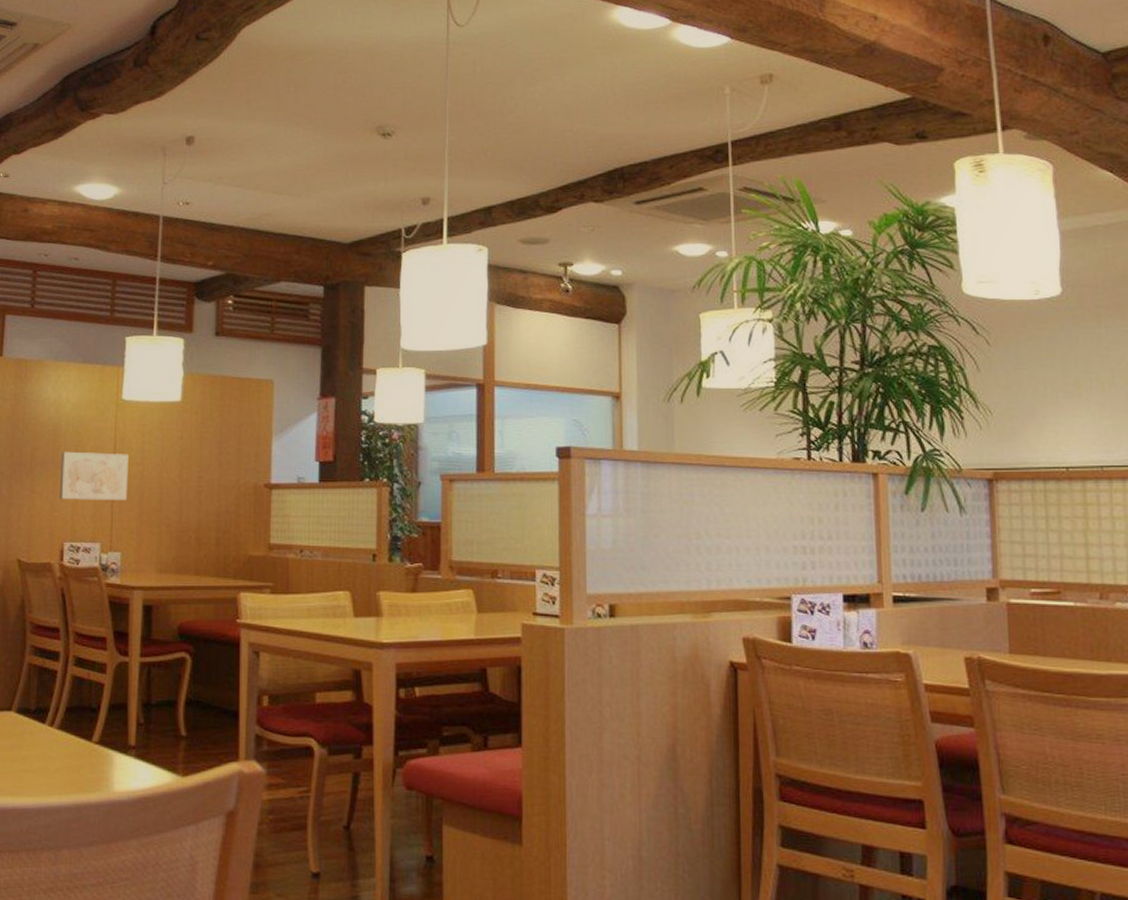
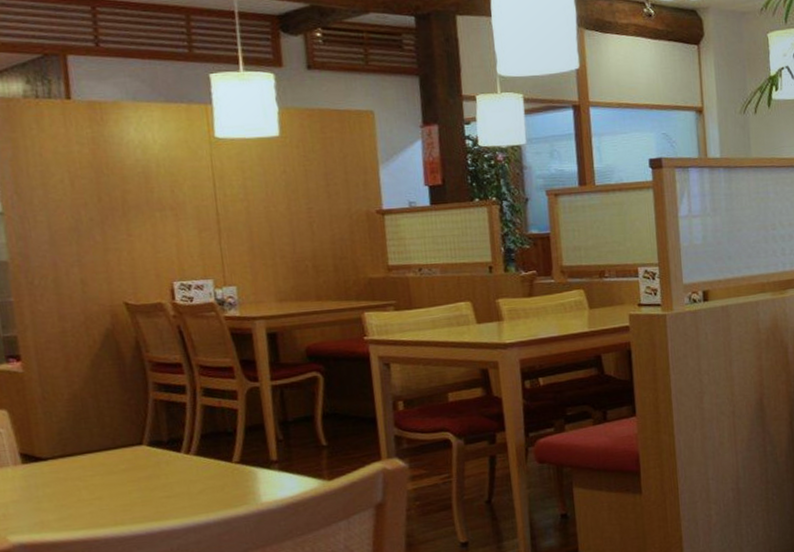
wall art: present [60,451,129,500] -> none [155,191,235,241]

